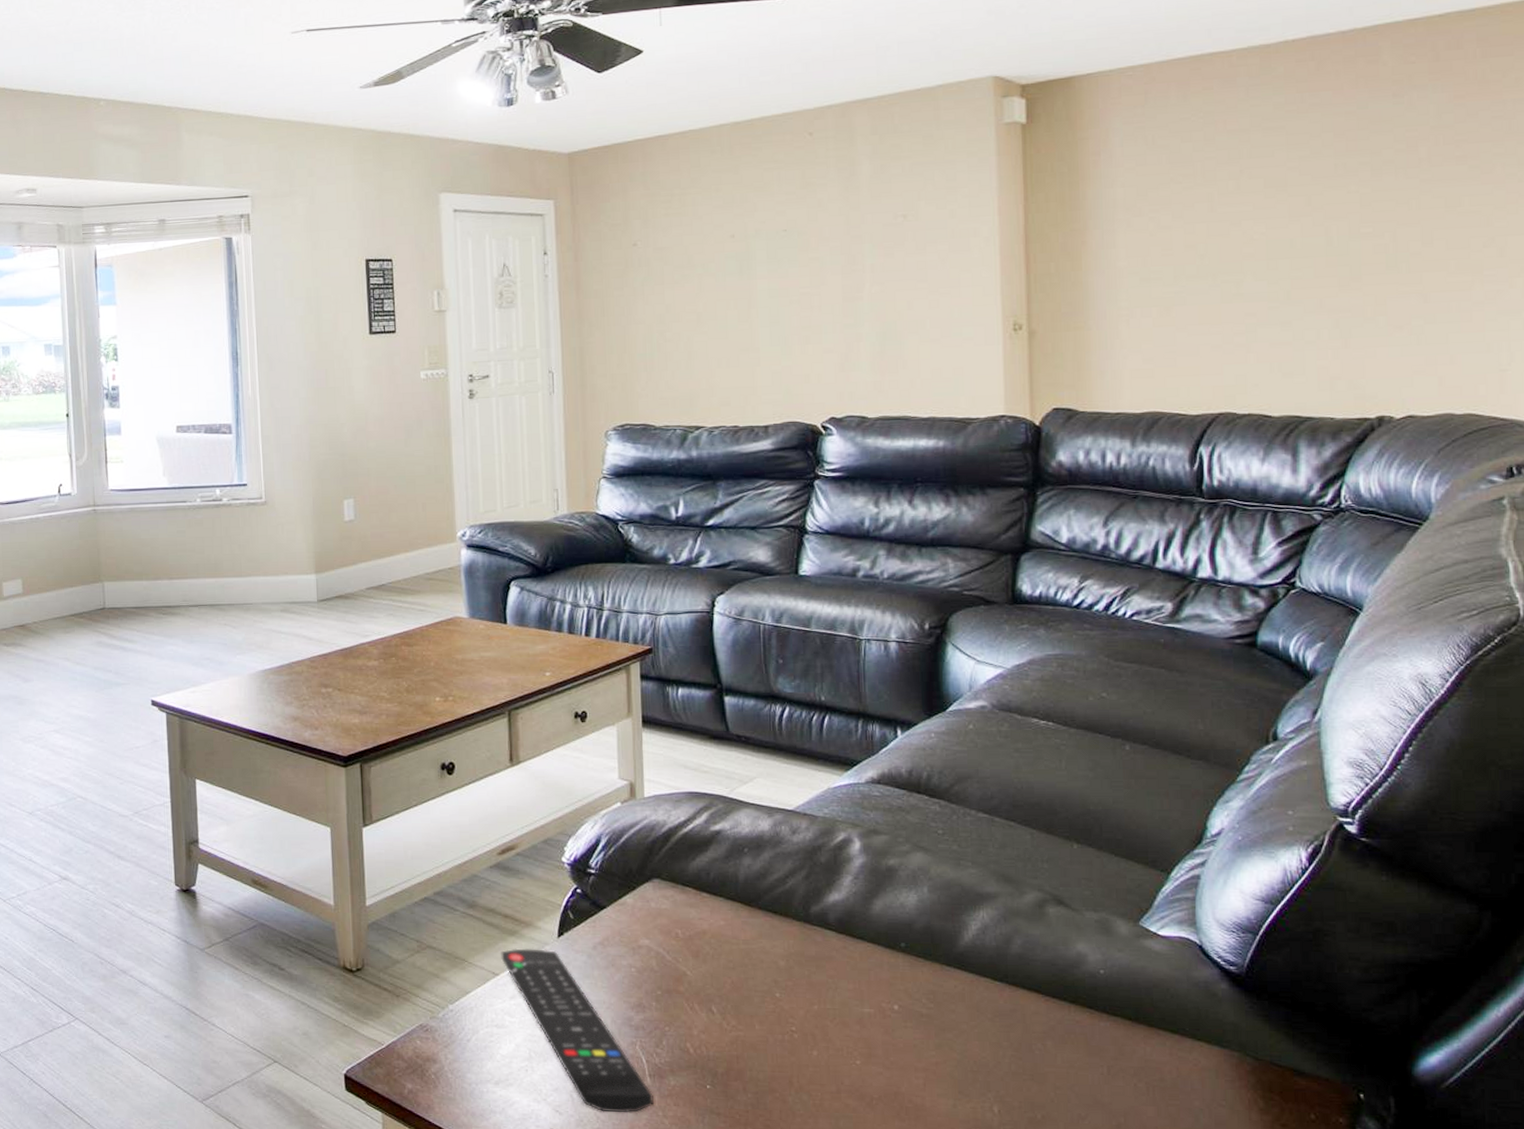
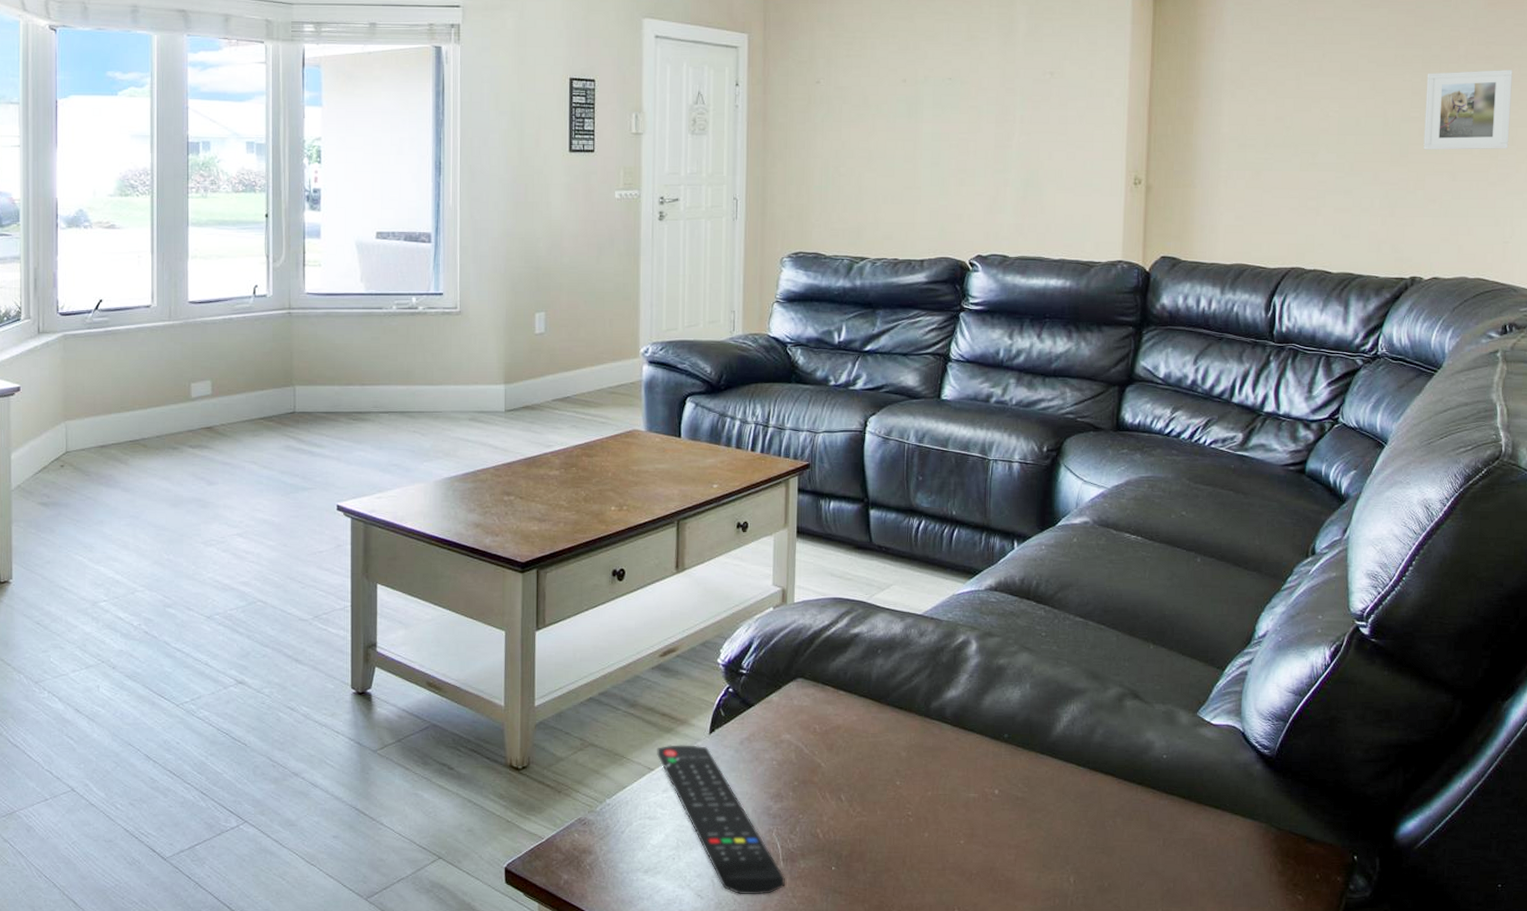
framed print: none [1378,170,1497,270] -> present [1423,70,1513,150]

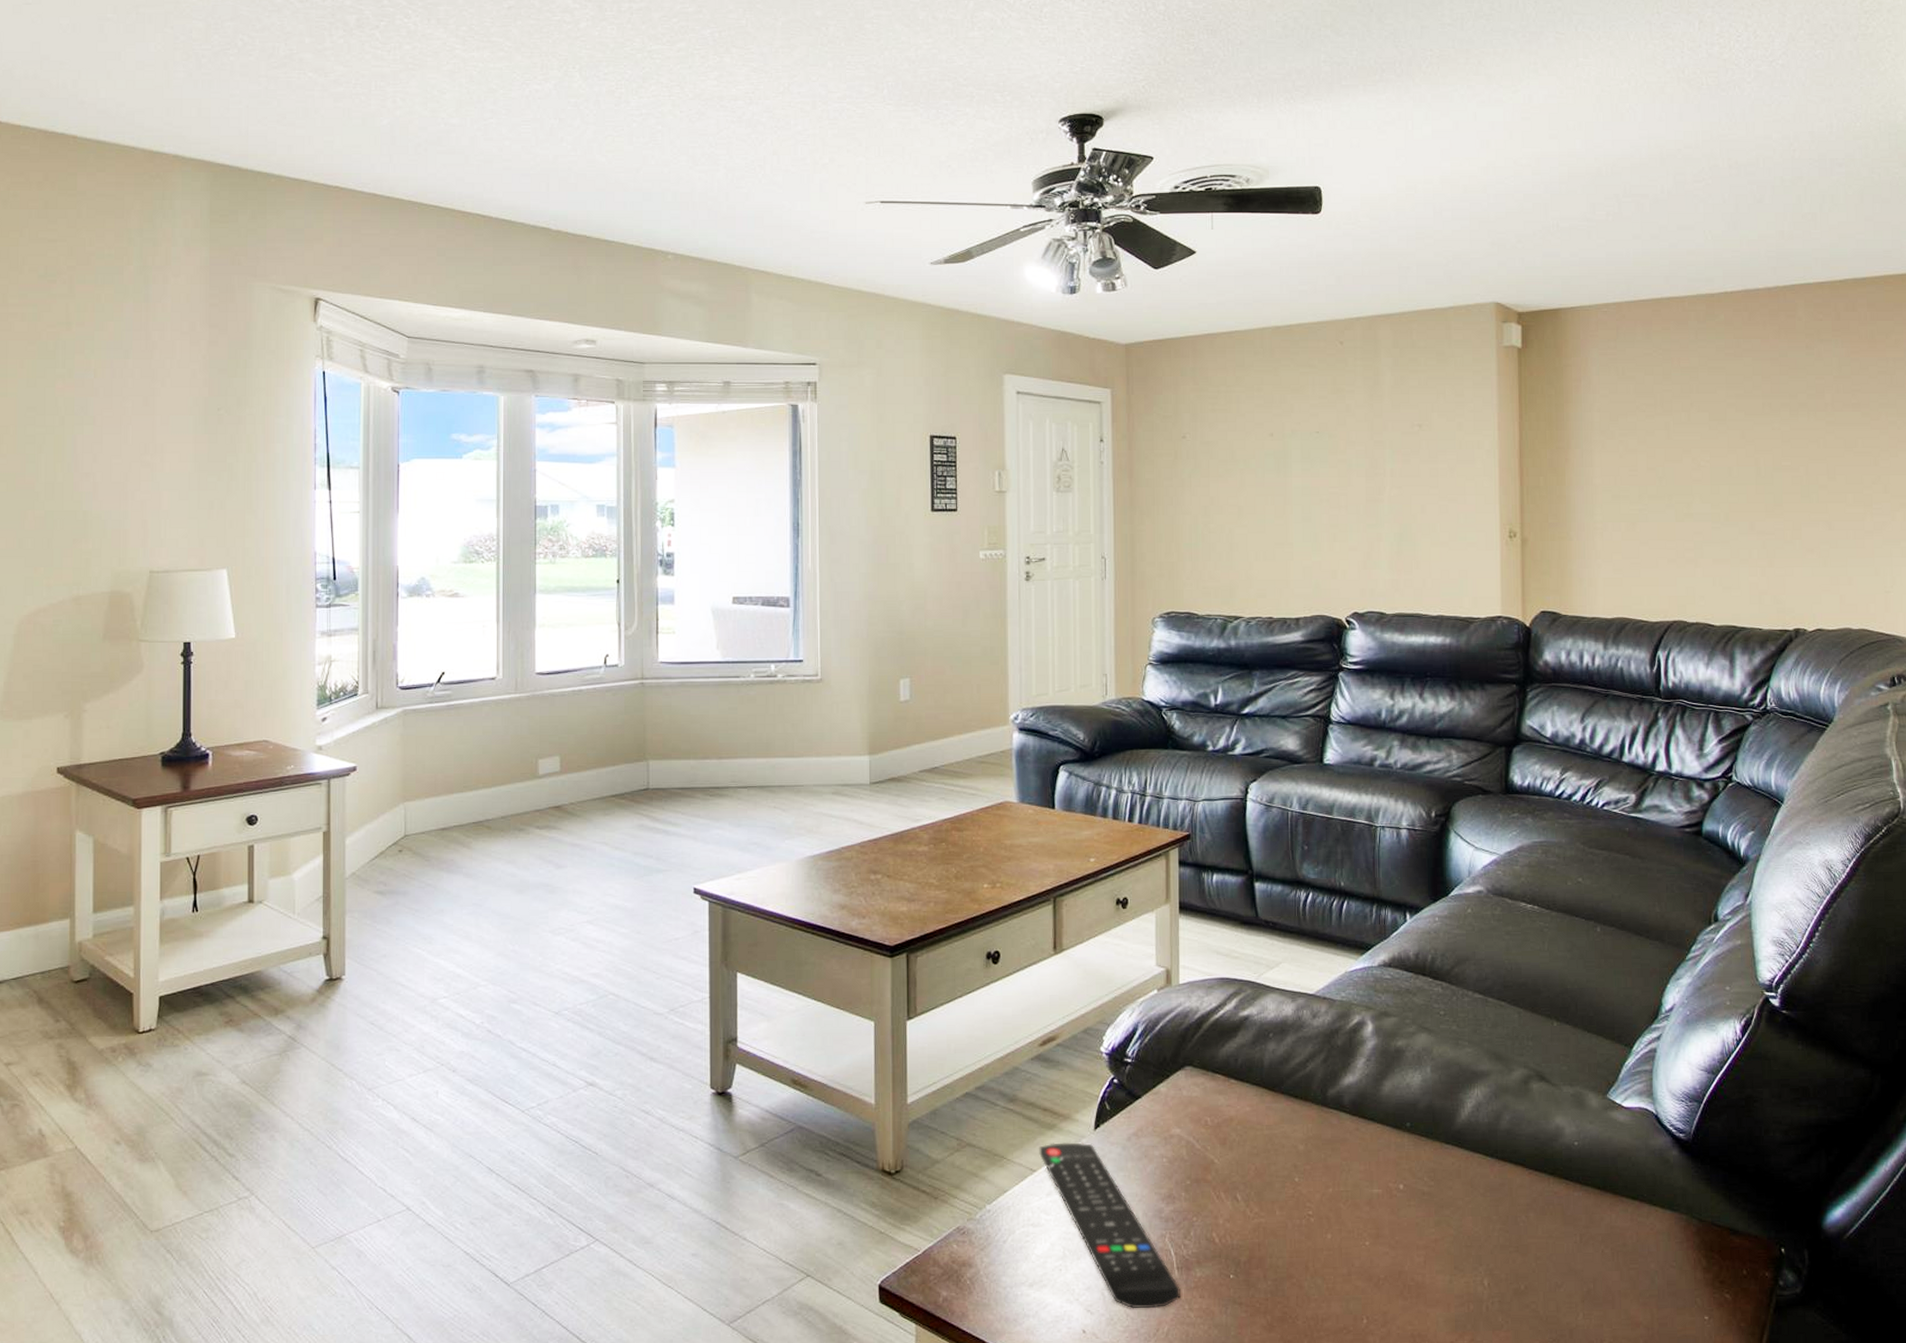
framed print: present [1423,70,1513,150] -> none [1795,417,1882,499]

